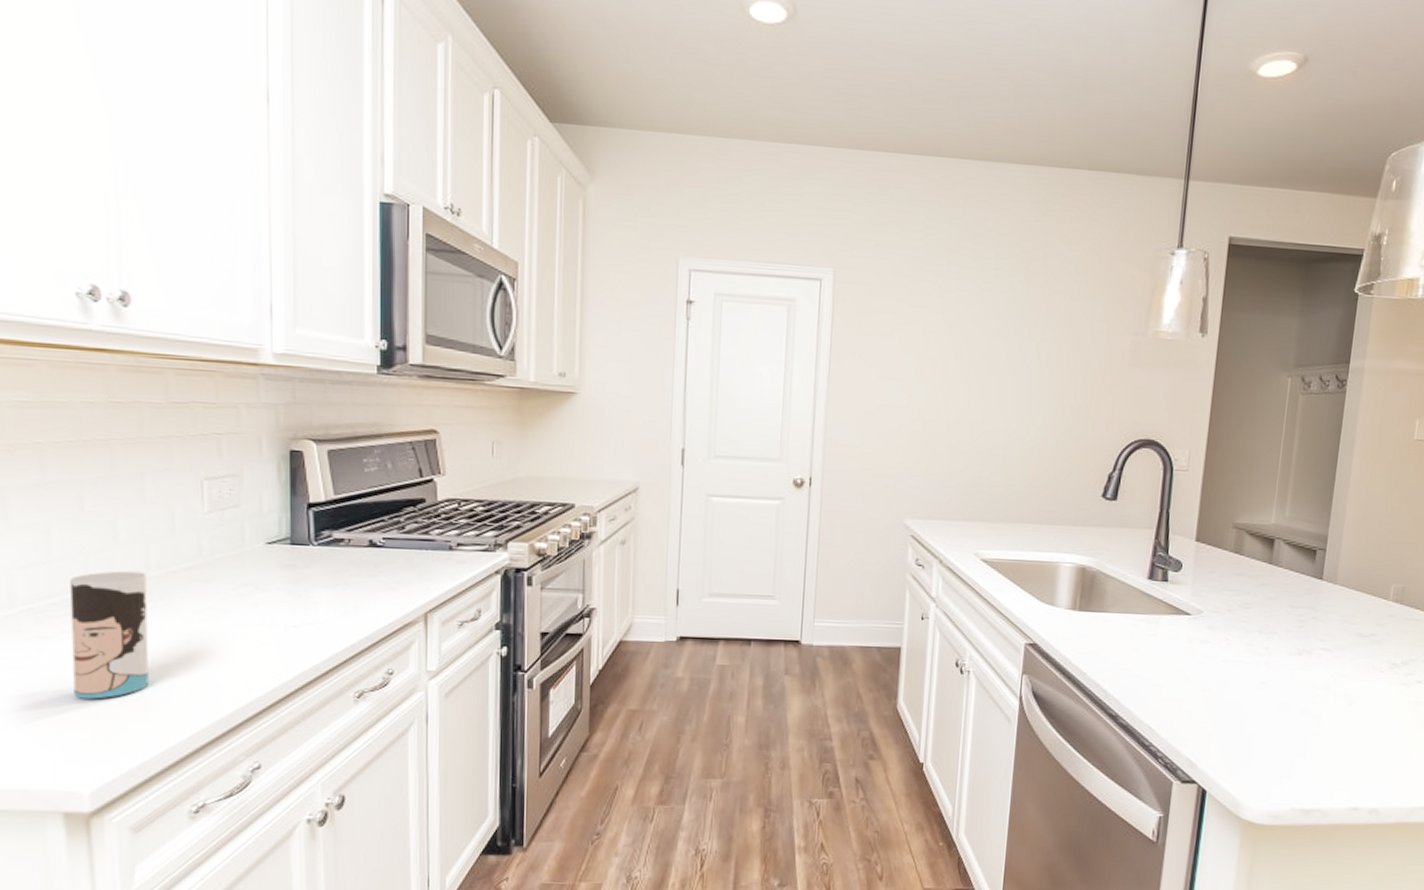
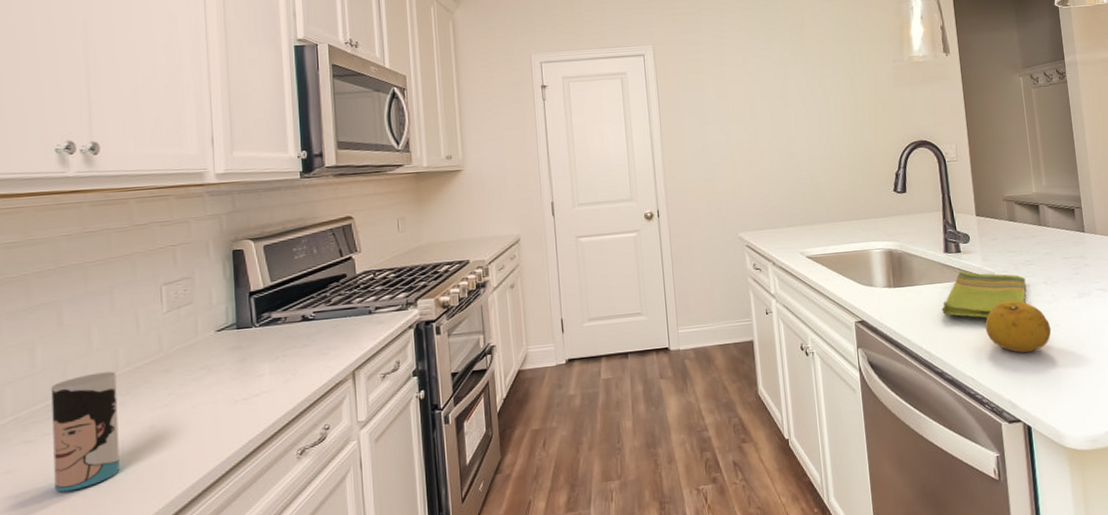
dish towel: none [1131,604,1238,661] -> present [942,271,1026,318]
fruit: none [1177,645,1256,709] -> present [985,300,1051,353]

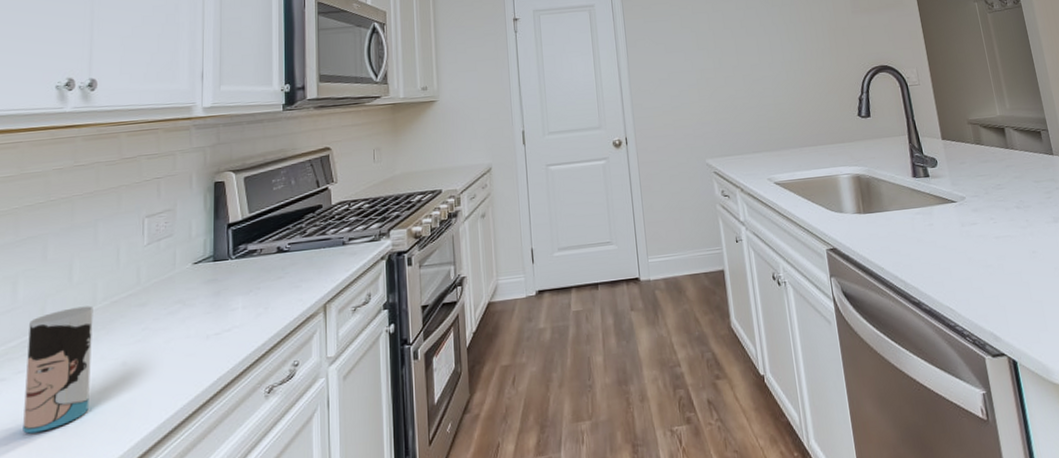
dish towel: present [942,271,1026,318] -> none [914,196,1000,245]
fruit: present [985,300,1051,353] -> none [959,226,1029,282]

